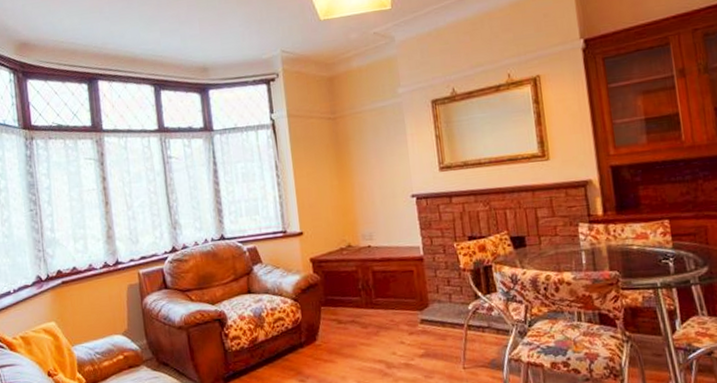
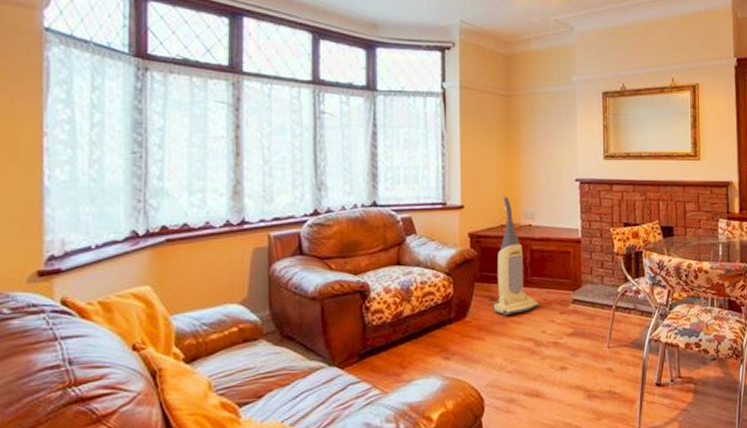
vacuum cleaner: none [340,220,388,338] -> present [493,197,540,316]

